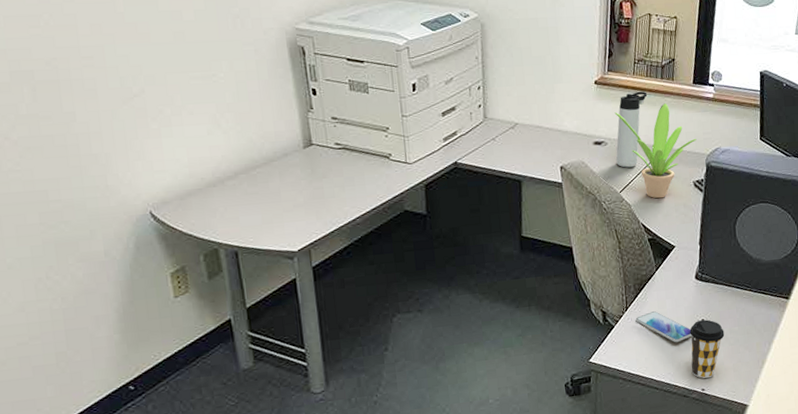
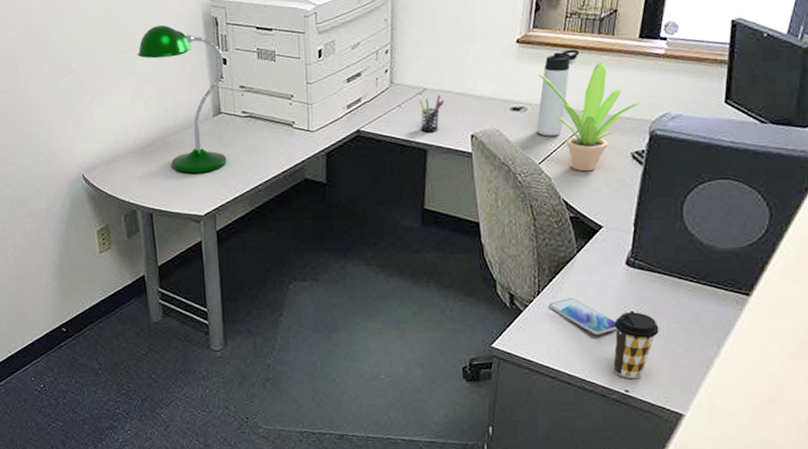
desk lamp: none [213,51,321,208] -> present [137,24,227,173]
pen holder: none [511,130,535,165] -> present [418,95,445,133]

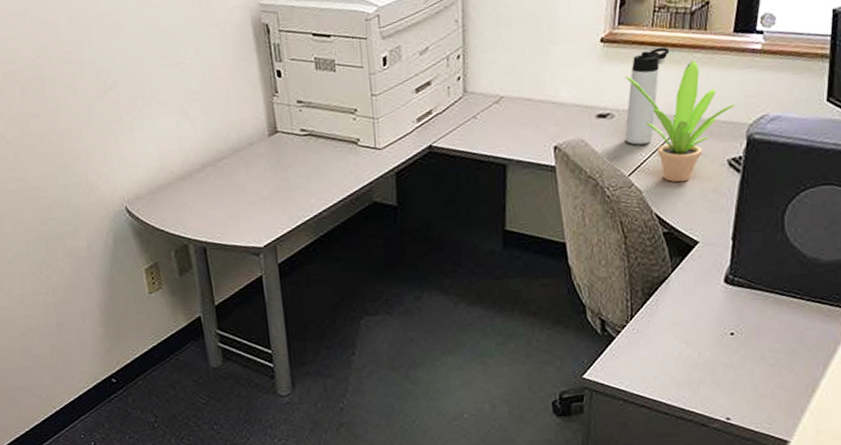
desk lamp: present [137,24,227,173] -> none [180,34,286,201]
pen holder: present [418,95,445,133] -> none [495,104,524,146]
smartphone: present [548,298,617,336] -> none [642,321,717,361]
coffee cup: present [613,312,659,379] -> none [713,333,761,406]

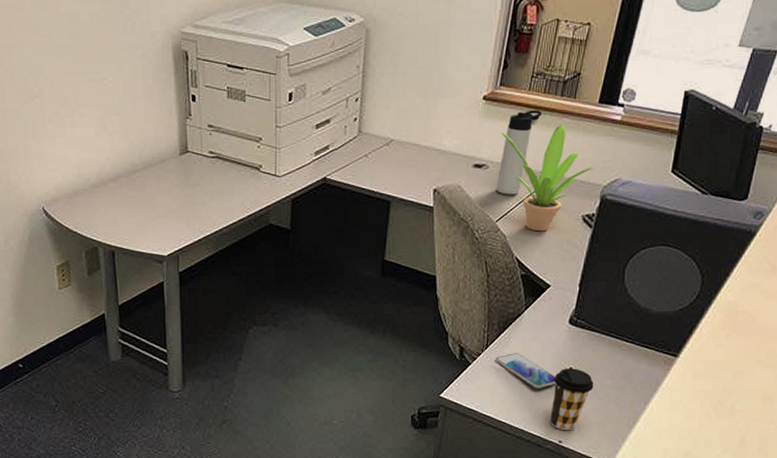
smartphone: none [642,321,717,361] -> present [495,353,556,389]
coffee cup: none [713,333,761,406] -> present [550,368,594,431]

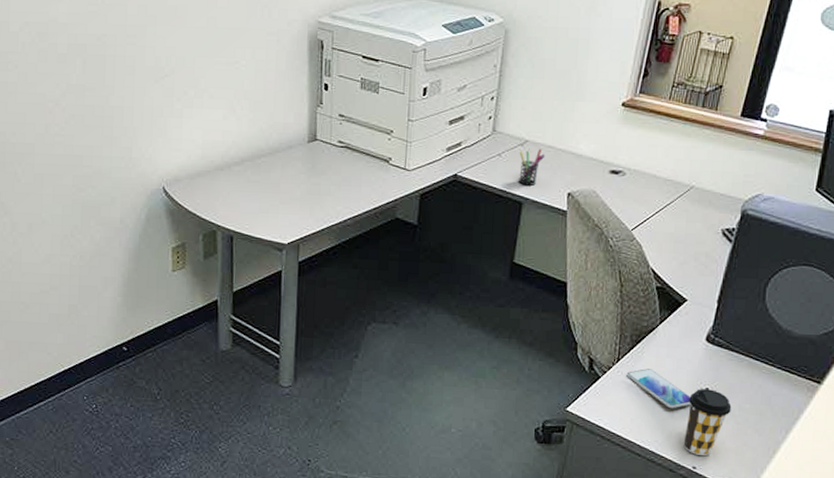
pen holder: none [385,148,411,184] -> present [519,149,545,186]
thermos bottle: present [496,109,543,195] -> none [632,118,683,204]
potted plant: present [501,124,594,232] -> none [640,136,735,243]

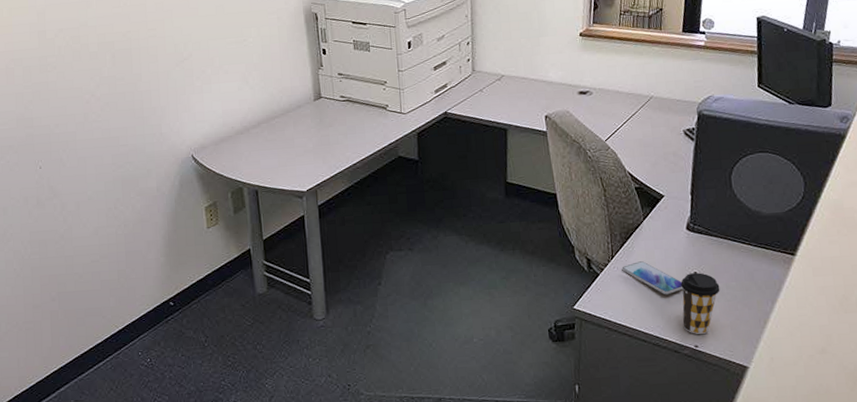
pen holder: present [519,149,545,186] -> none [498,81,521,114]

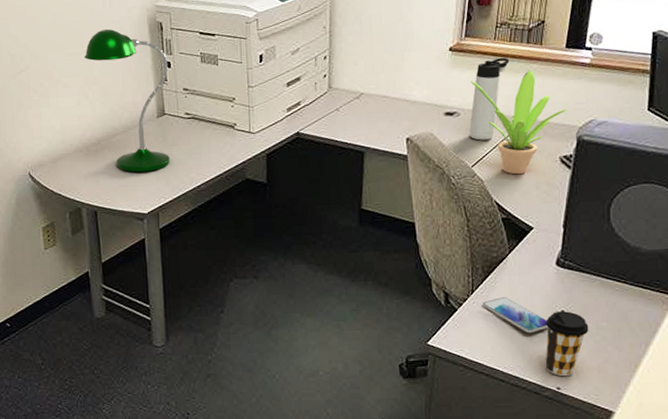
desk lamp: none [244,19,327,153] -> present [84,28,170,173]
potted plant: none [600,52,687,147] -> present [470,70,567,175]
thermos bottle: none [601,41,634,117] -> present [468,57,510,141]

